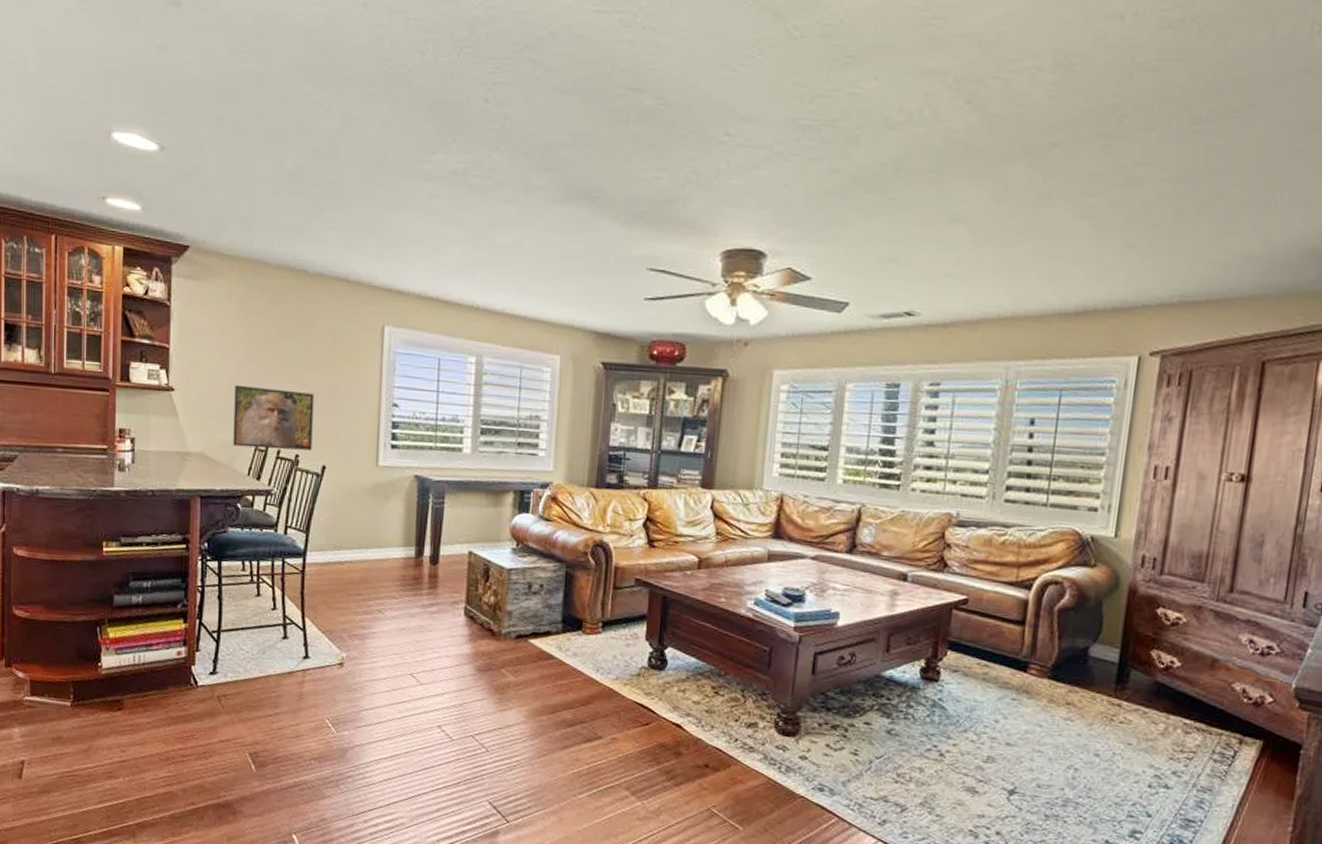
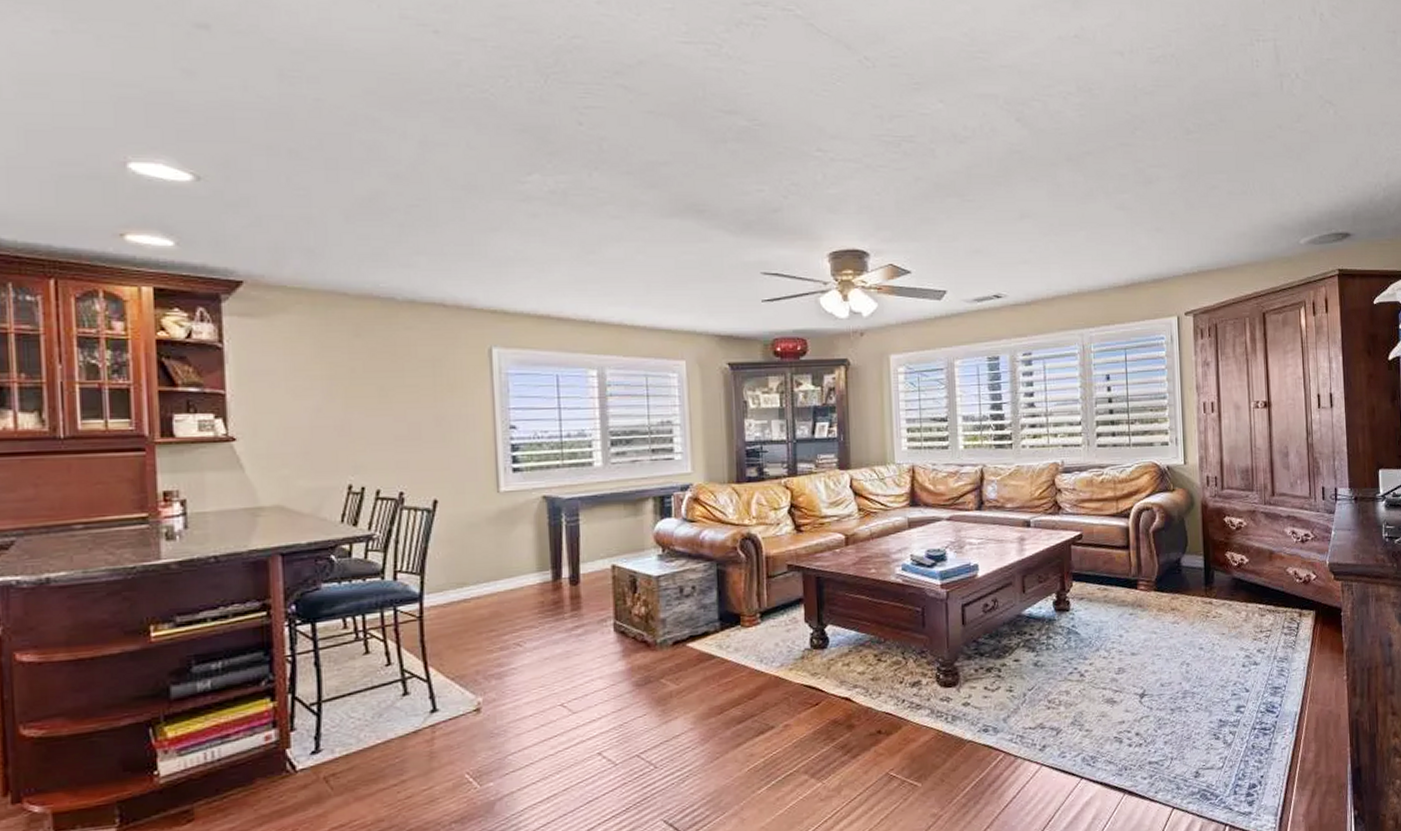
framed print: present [233,384,314,451] -> none [316,425,419,493]

